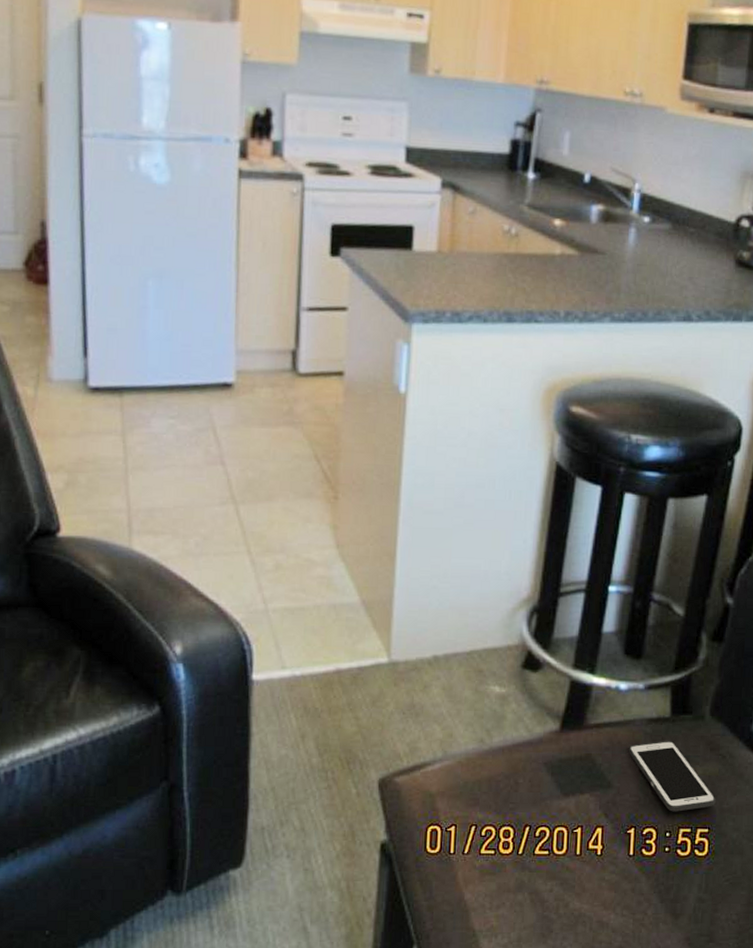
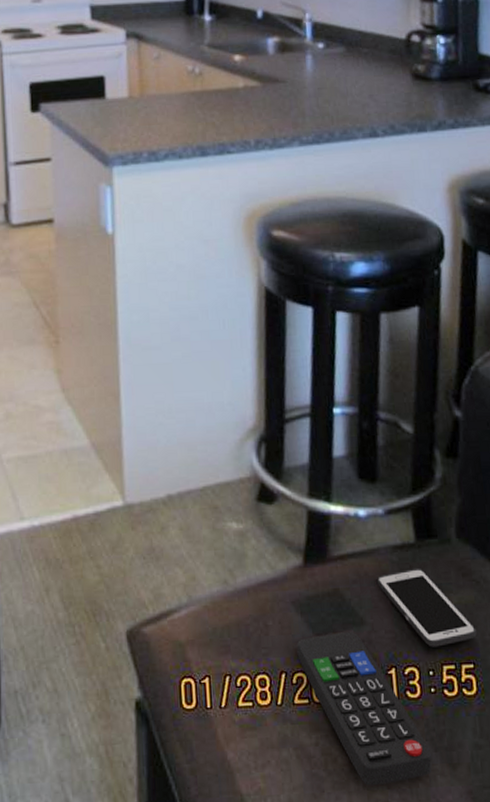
remote control: none [543,793,658,929] -> present [296,632,433,786]

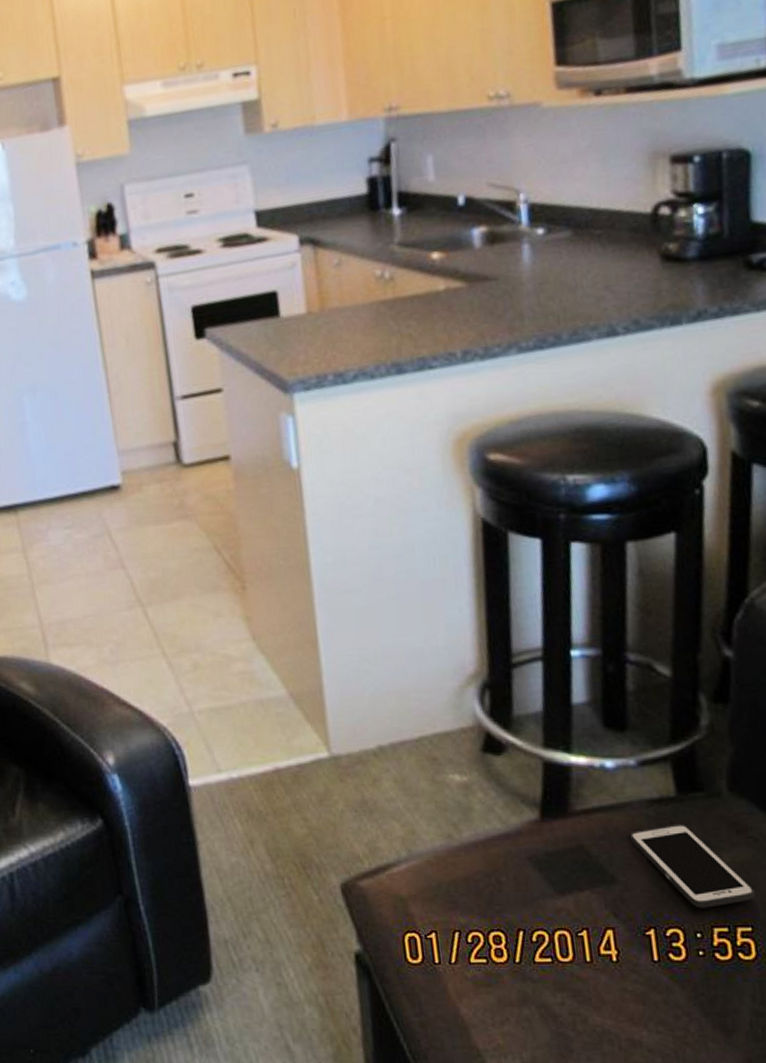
remote control: present [296,632,433,786] -> none [535,890,702,1048]

